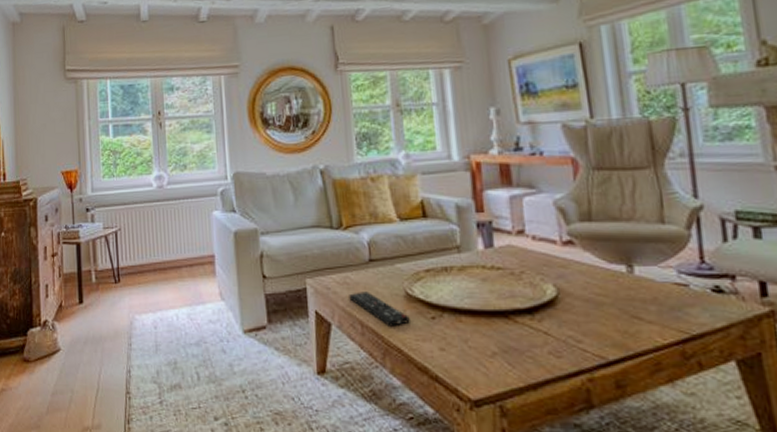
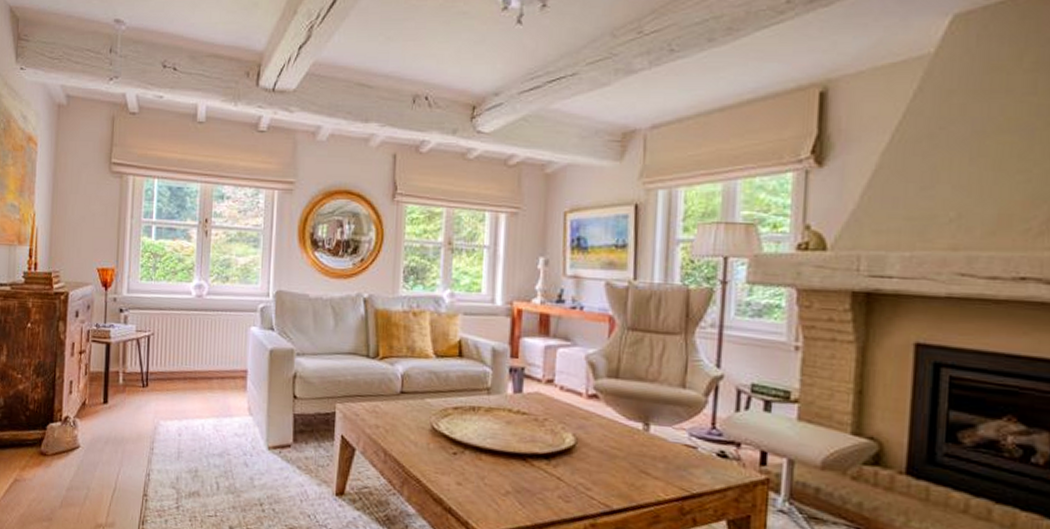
remote control: present [349,292,410,327] -> none [376,421,432,458]

